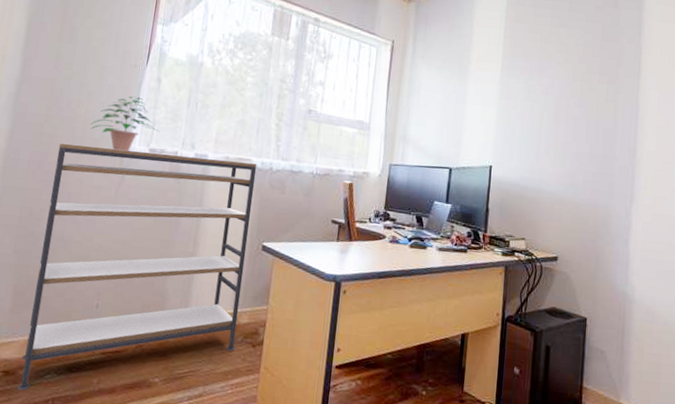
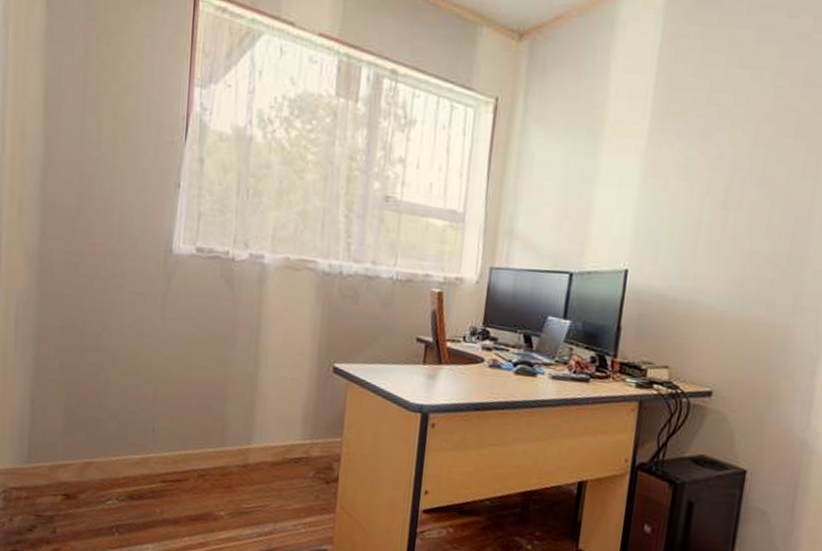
shelving unit: present [17,143,257,391] -> none [80,241,324,516]
potted plant: present [90,96,160,152] -> none [127,181,207,252]

